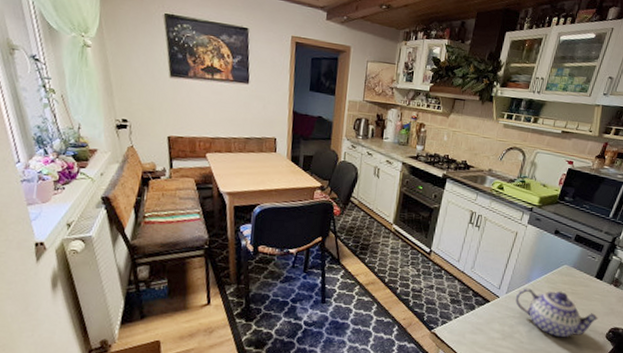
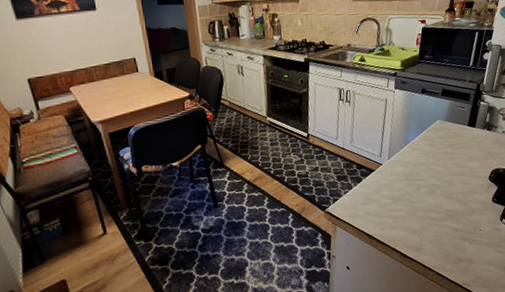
teapot: present [515,288,600,338] -> none [397,145,480,190]

